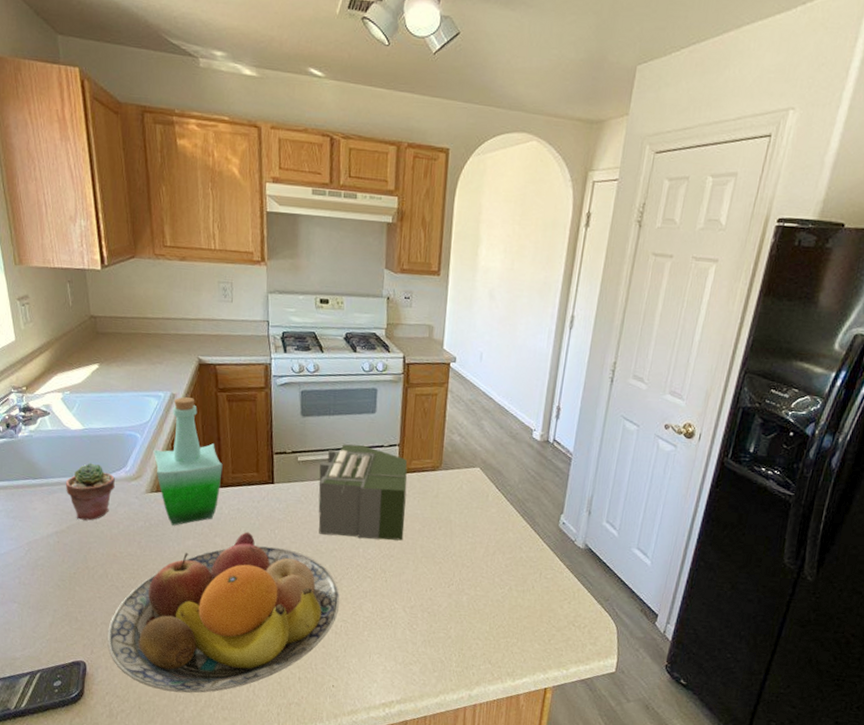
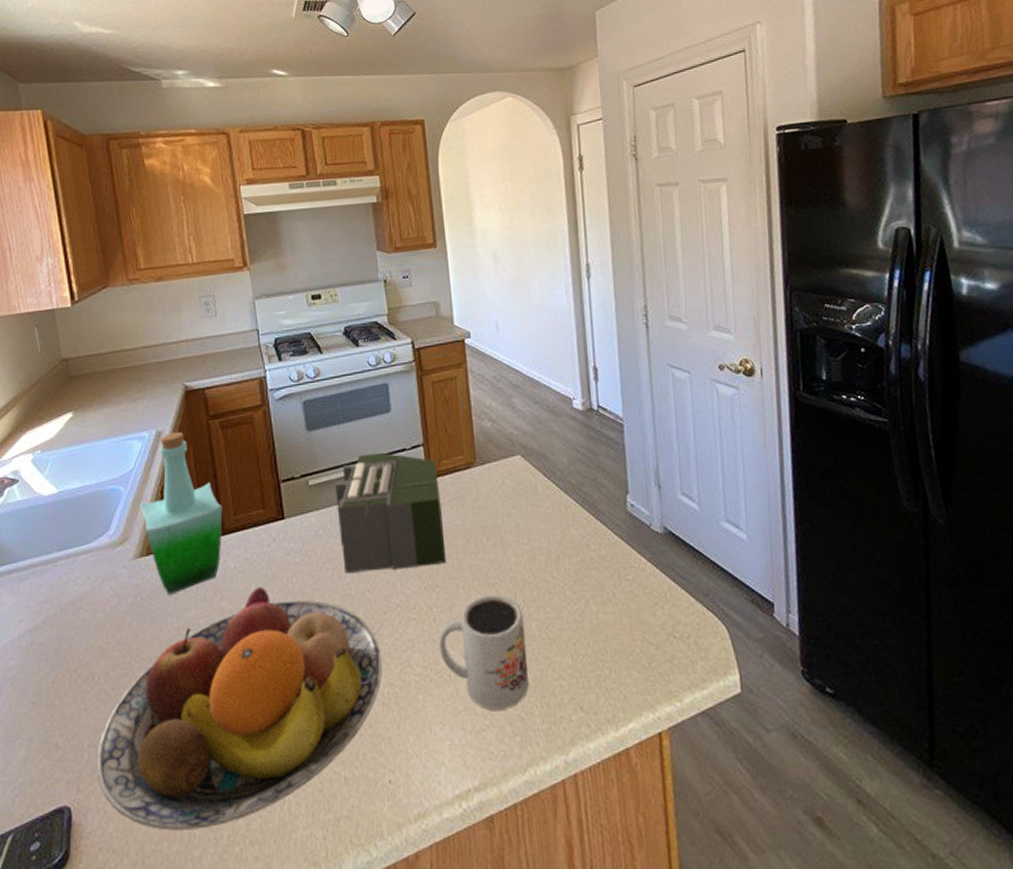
potted succulent: present [65,463,115,521] -> none [38,533,97,608]
mug: none [386,569,458,653] -> present [439,594,530,711]

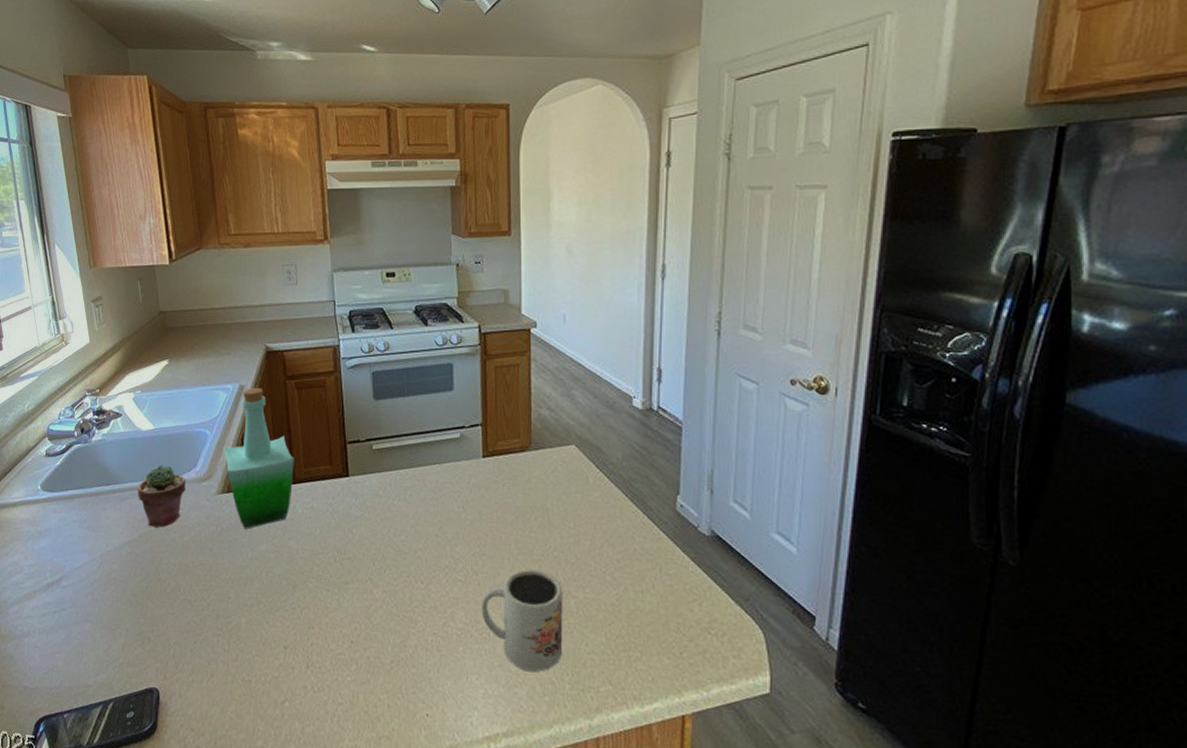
potted succulent: none [38,533,97,608] -> present [137,464,186,528]
fruit bowl: present [96,586,383,831] -> none [180,532,429,726]
toaster: present [335,452,447,573] -> none [397,427,495,536]

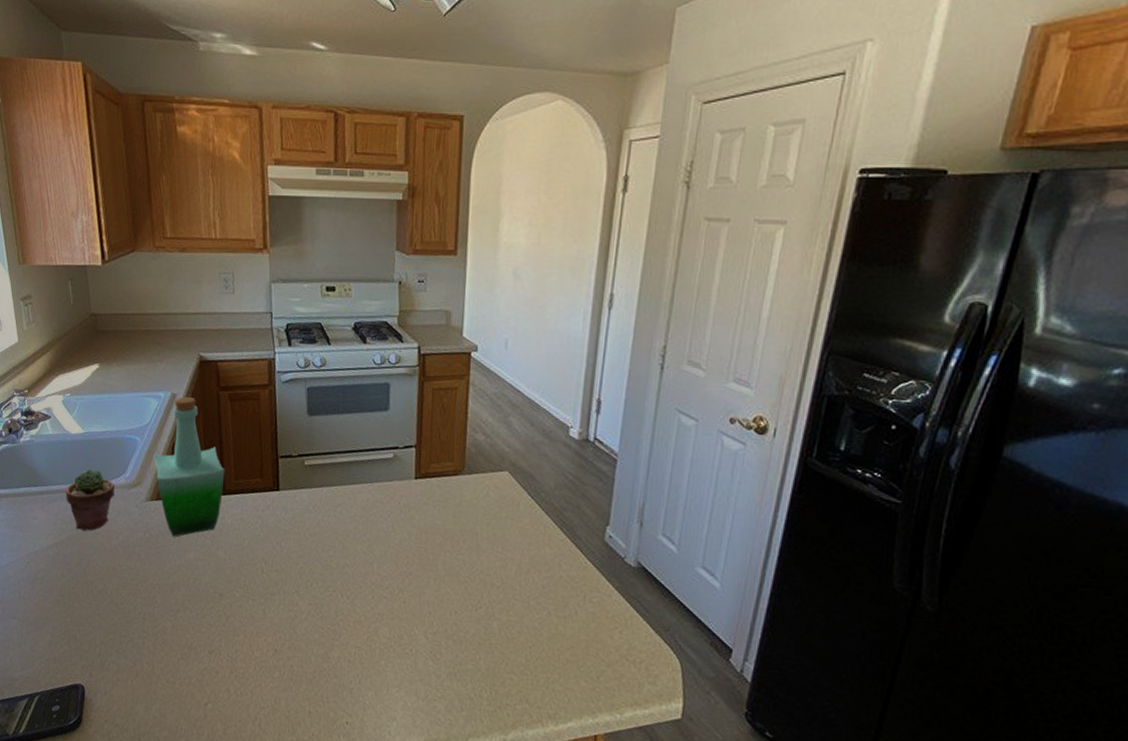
mug: present [481,568,563,673] -> none [405,589,487,688]

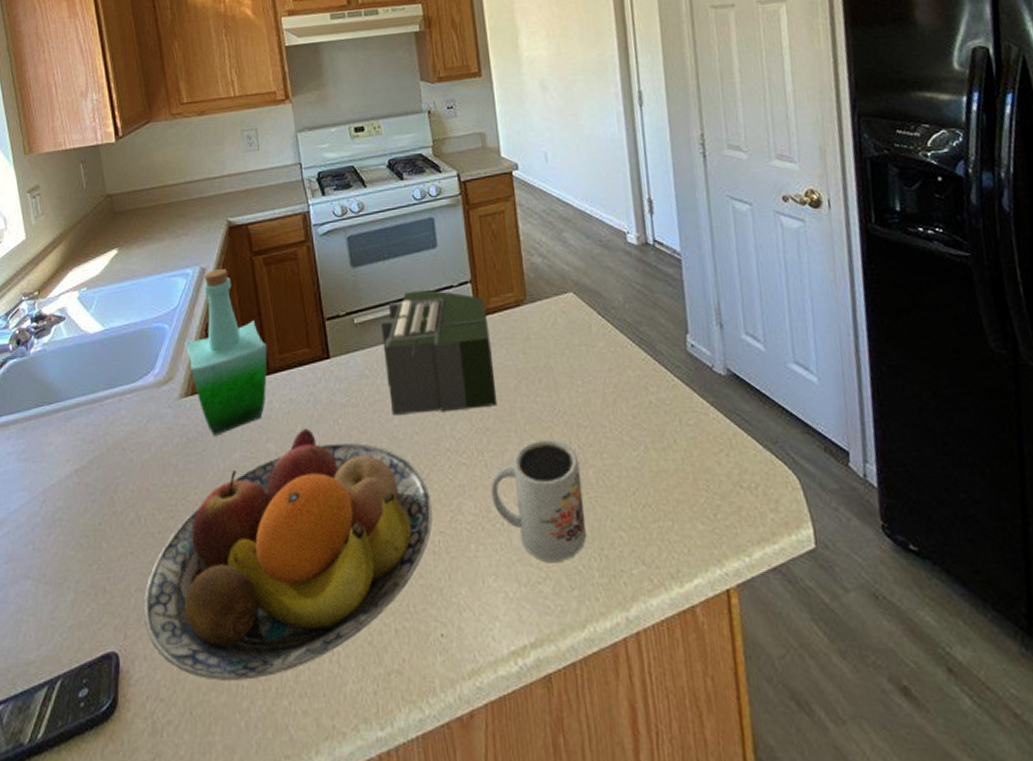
potted succulent: present [65,469,115,531] -> none [85,371,143,448]
fruit bowl: none [105,544,353,725] -> present [143,428,433,681]
toaster: none [327,446,426,556] -> present [381,289,498,415]
mug: none [405,589,487,688] -> present [490,439,587,563]

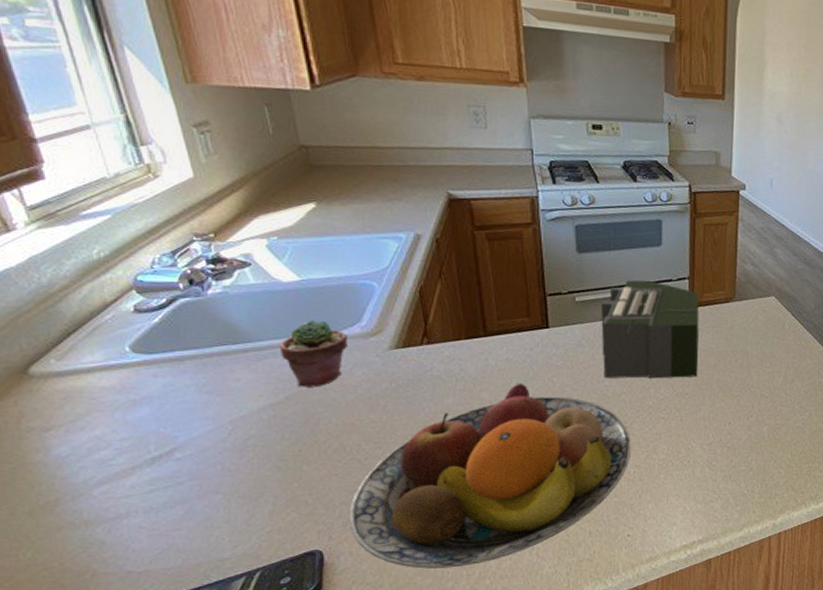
potted succulent: none [85,371,143,448] -> present [279,320,348,387]
bottle: present [185,269,268,436] -> none [396,237,486,384]
mug: present [490,439,587,563] -> none [683,403,758,489]

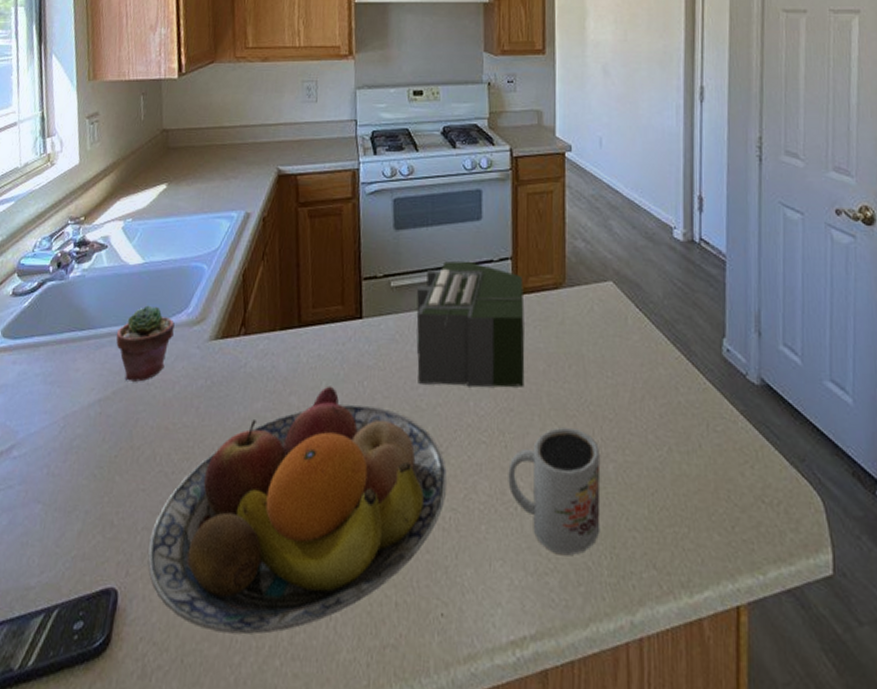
mug: none [683,403,758,489] -> present [508,426,601,556]

